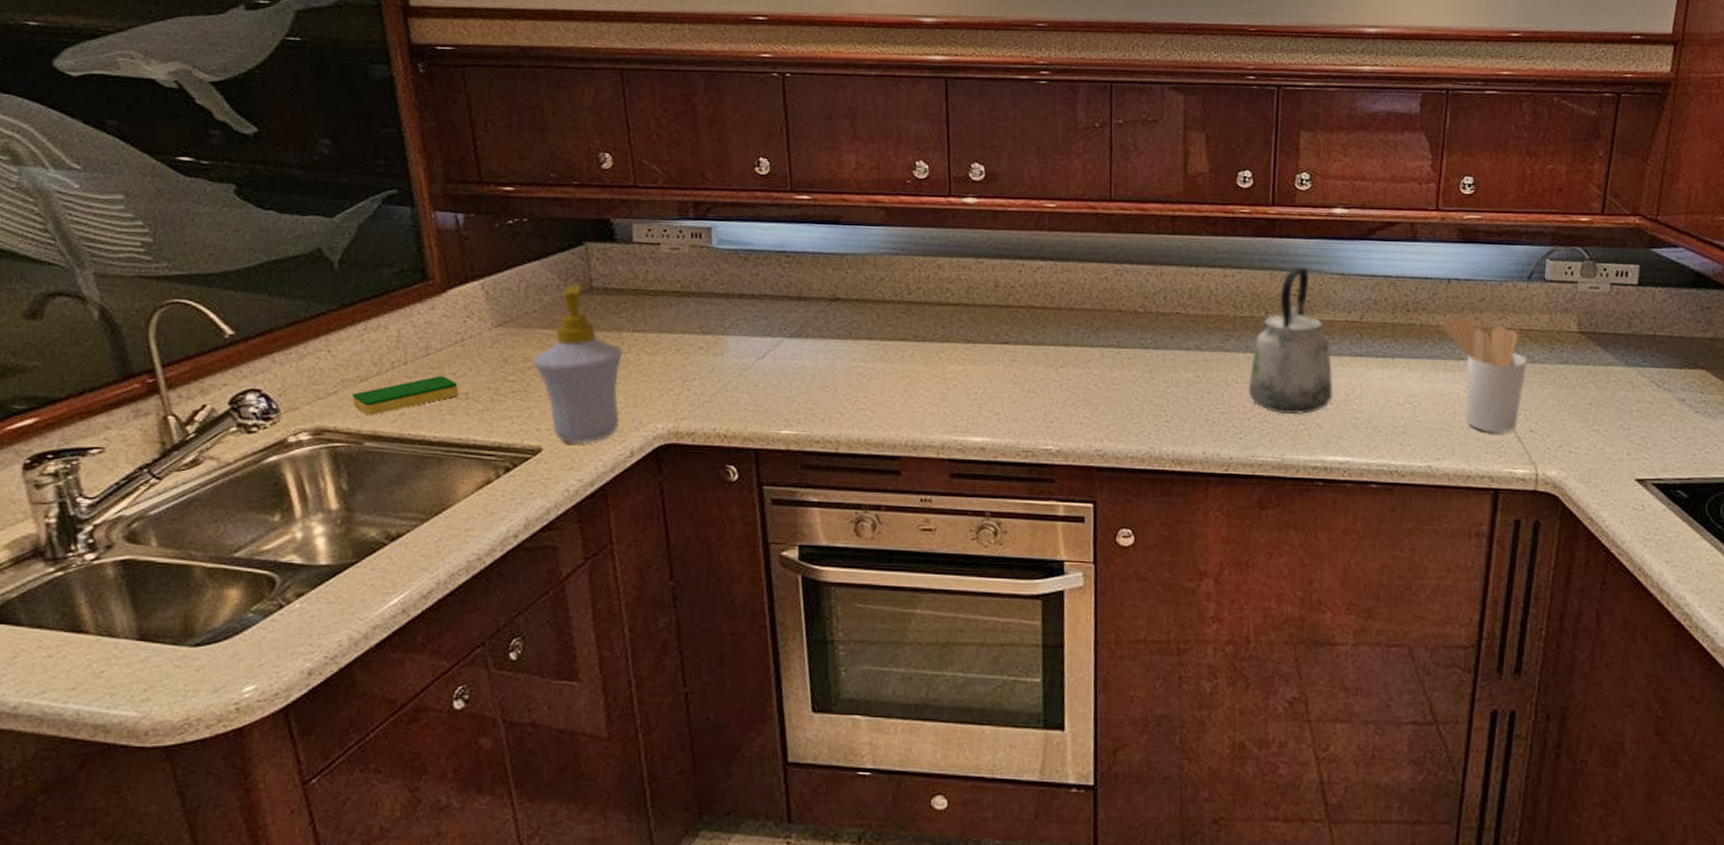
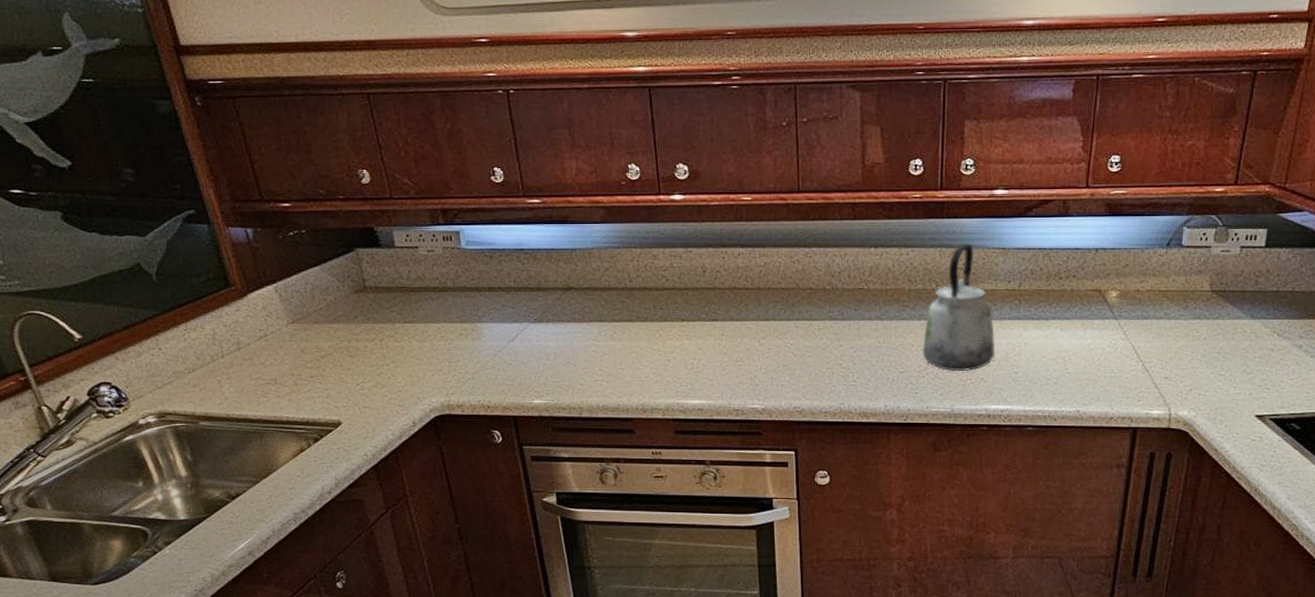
dish sponge: present [351,376,459,415] -> none [183,366,269,400]
soap bottle: present [534,284,624,444] -> none [326,285,401,418]
utensil holder: present [1440,316,1528,433] -> none [1089,281,1165,380]

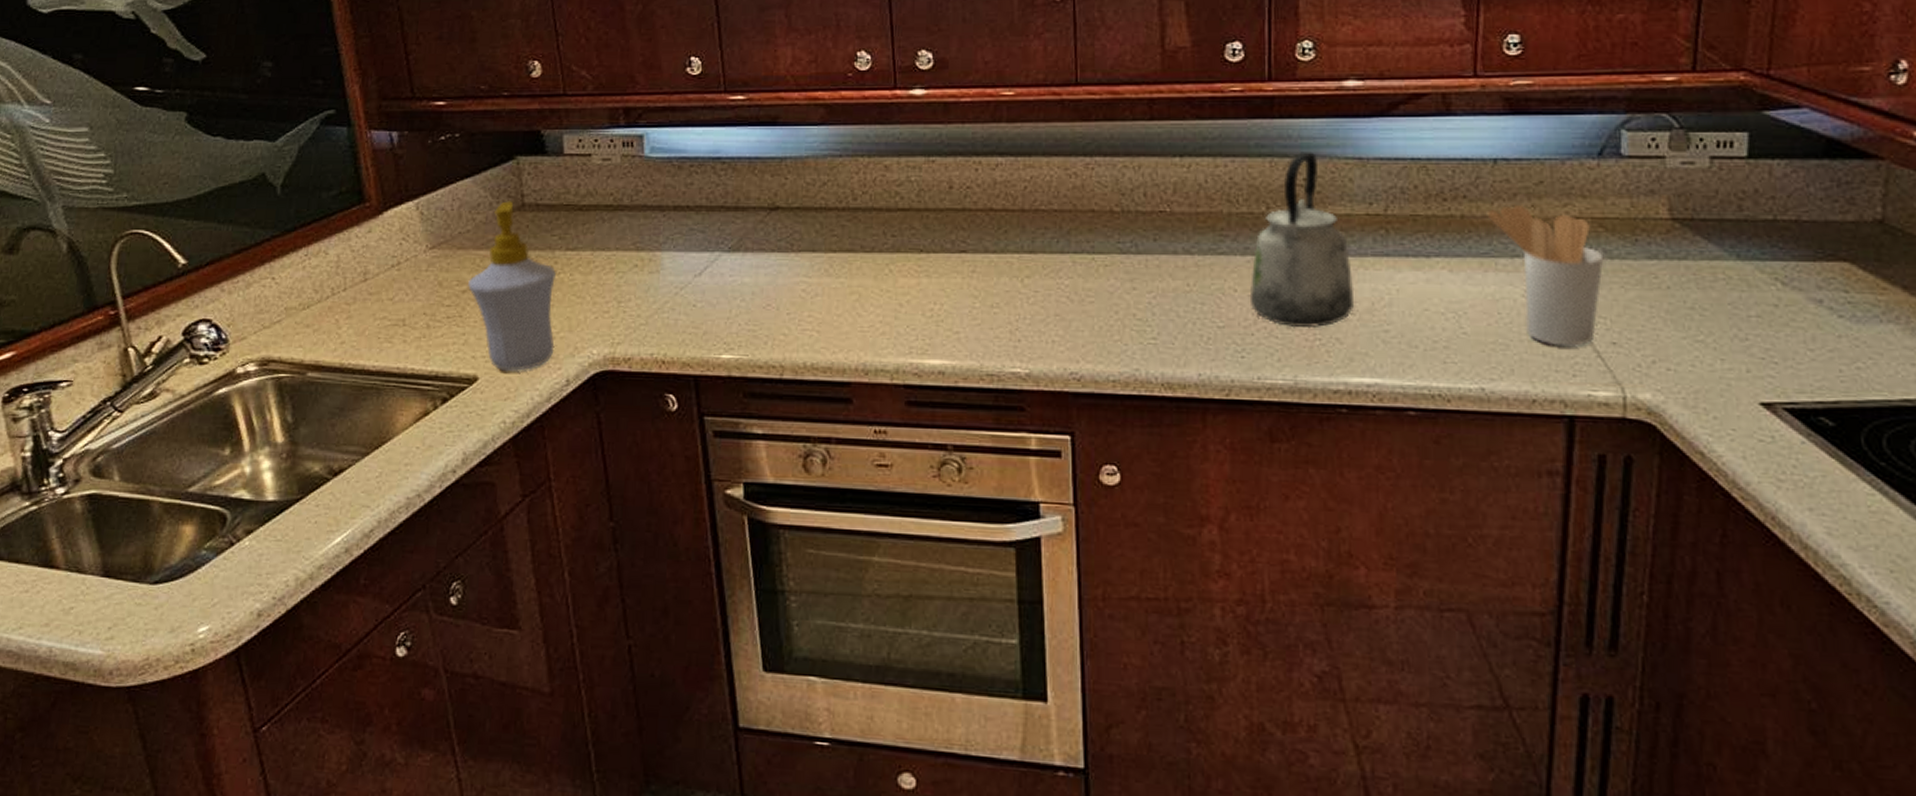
soap bottle: none [326,285,401,418] -> present [468,201,557,372]
utensil holder: none [1089,281,1165,380] -> present [1487,204,1604,346]

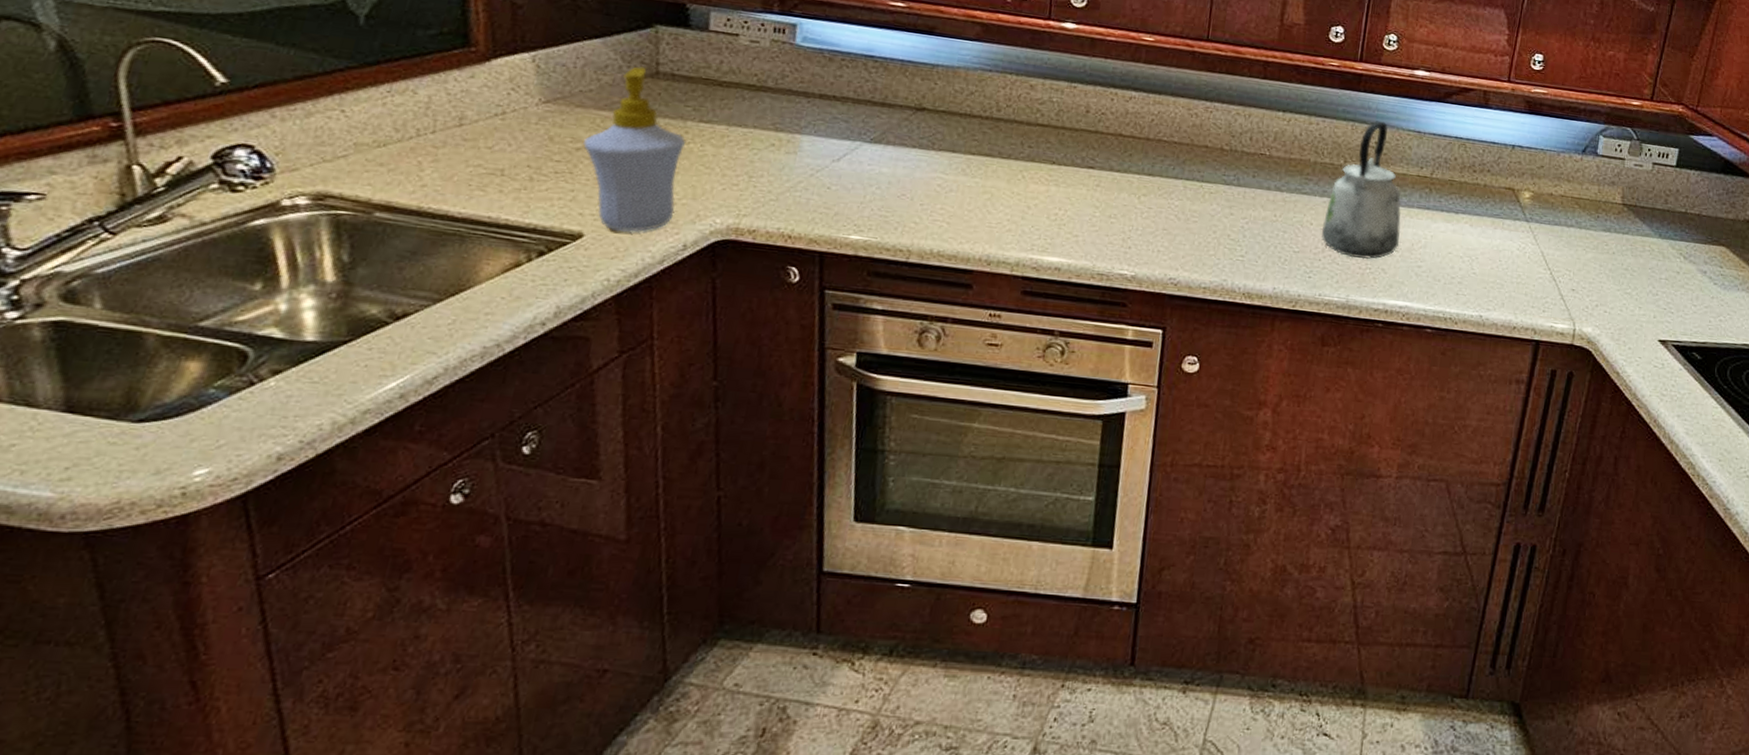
utensil holder: present [1487,204,1604,346] -> none [1502,181,1576,290]

